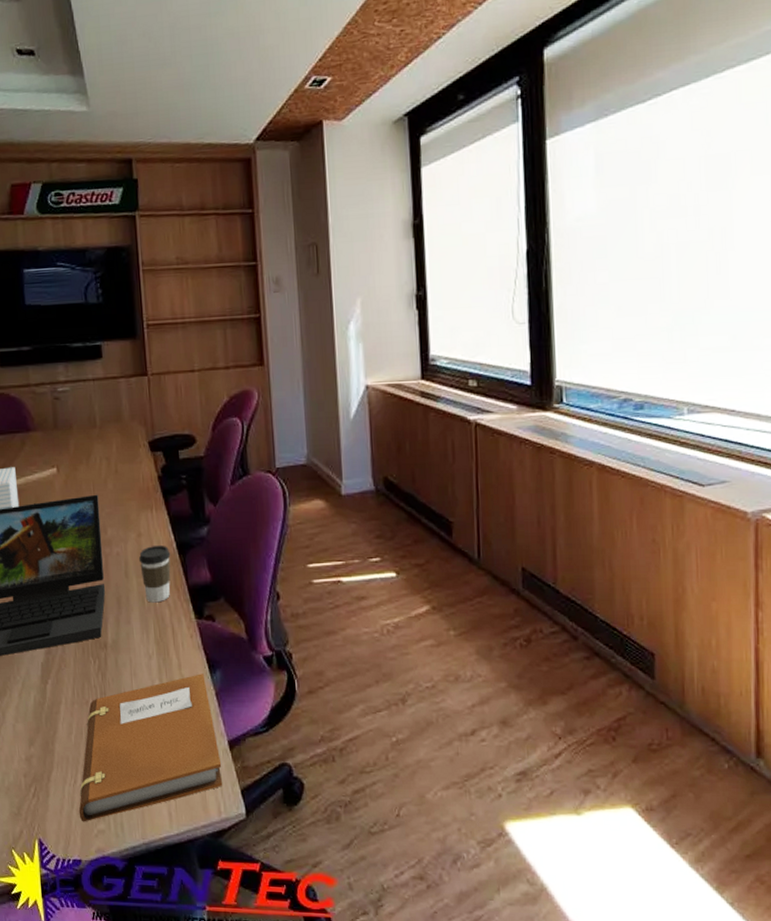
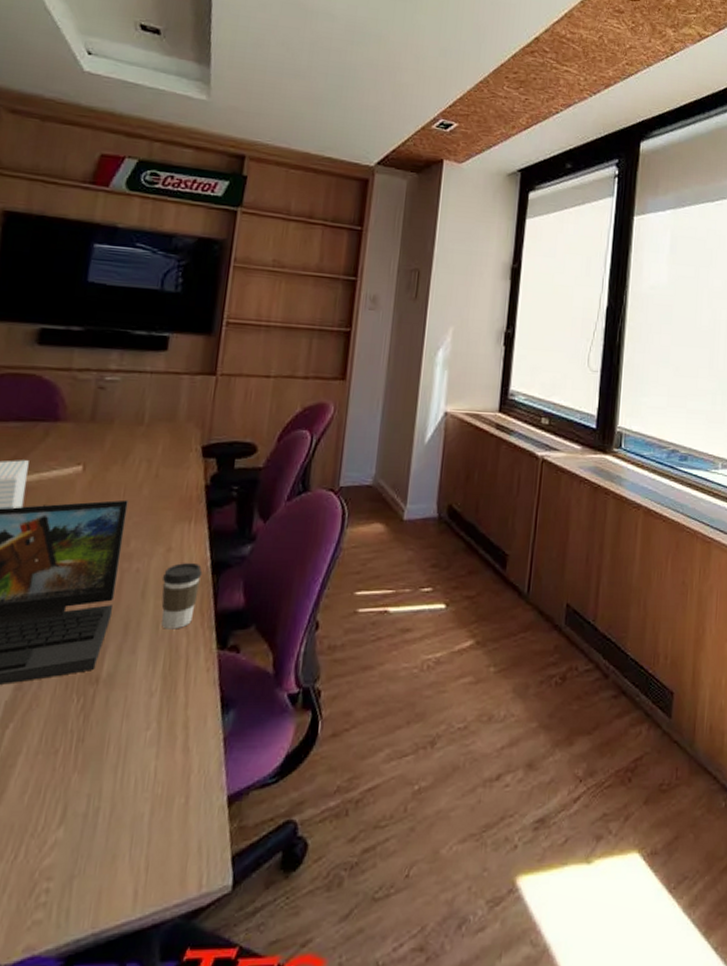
notebook: present [78,674,223,822] -> none [10,714,215,912]

